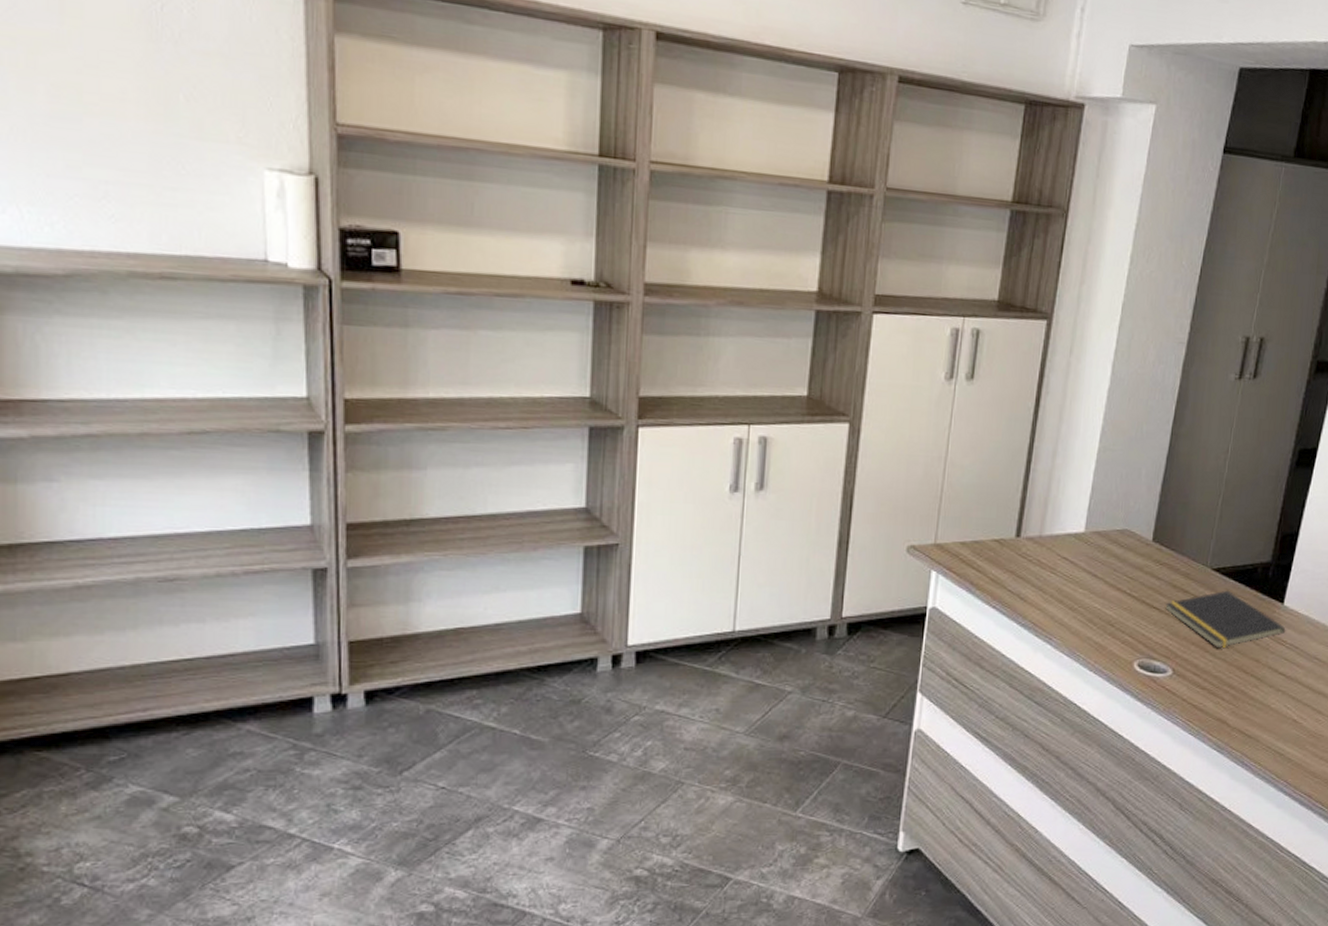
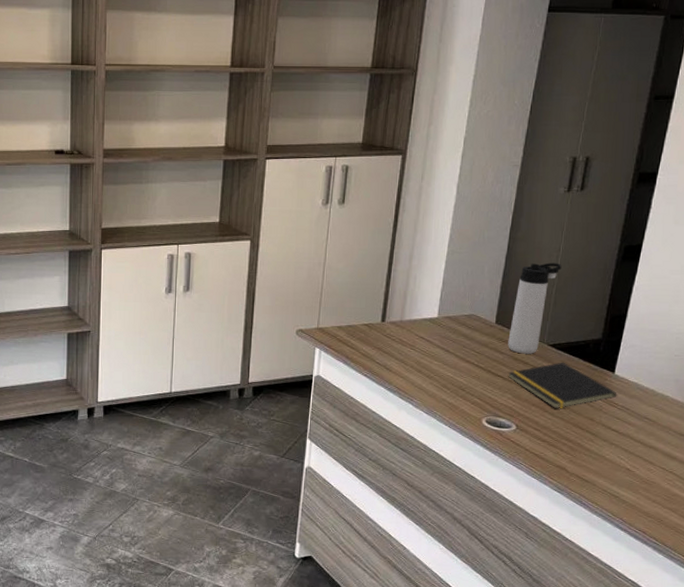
thermos bottle: none [1166,466,1230,580] -> present [508,263,562,354]

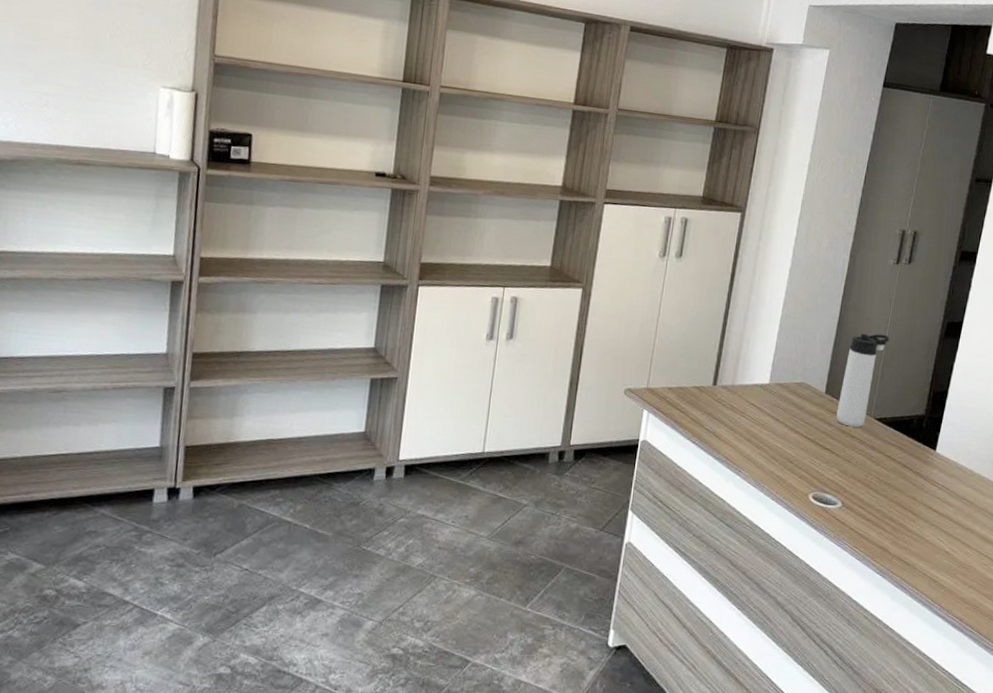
notepad: present [507,362,617,409] -> none [835,437,938,486]

